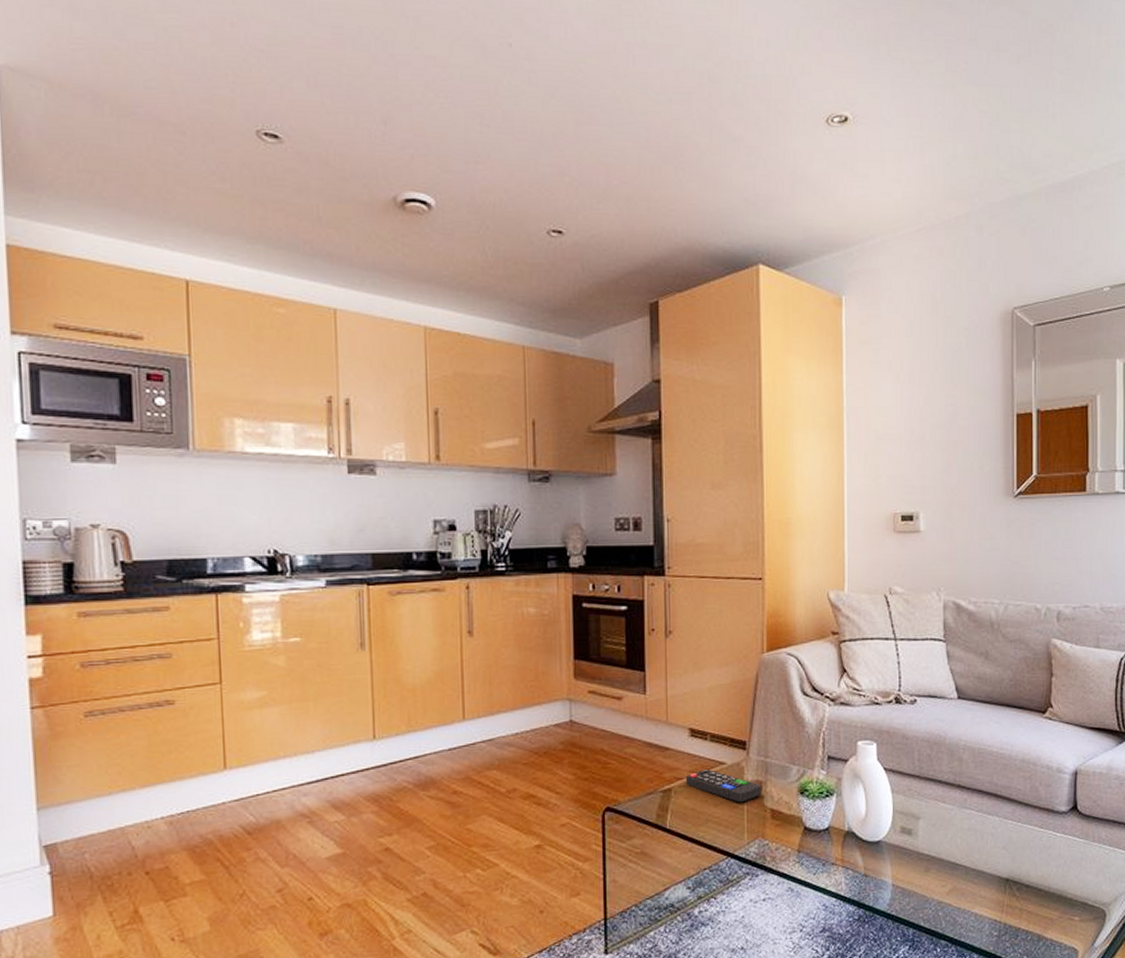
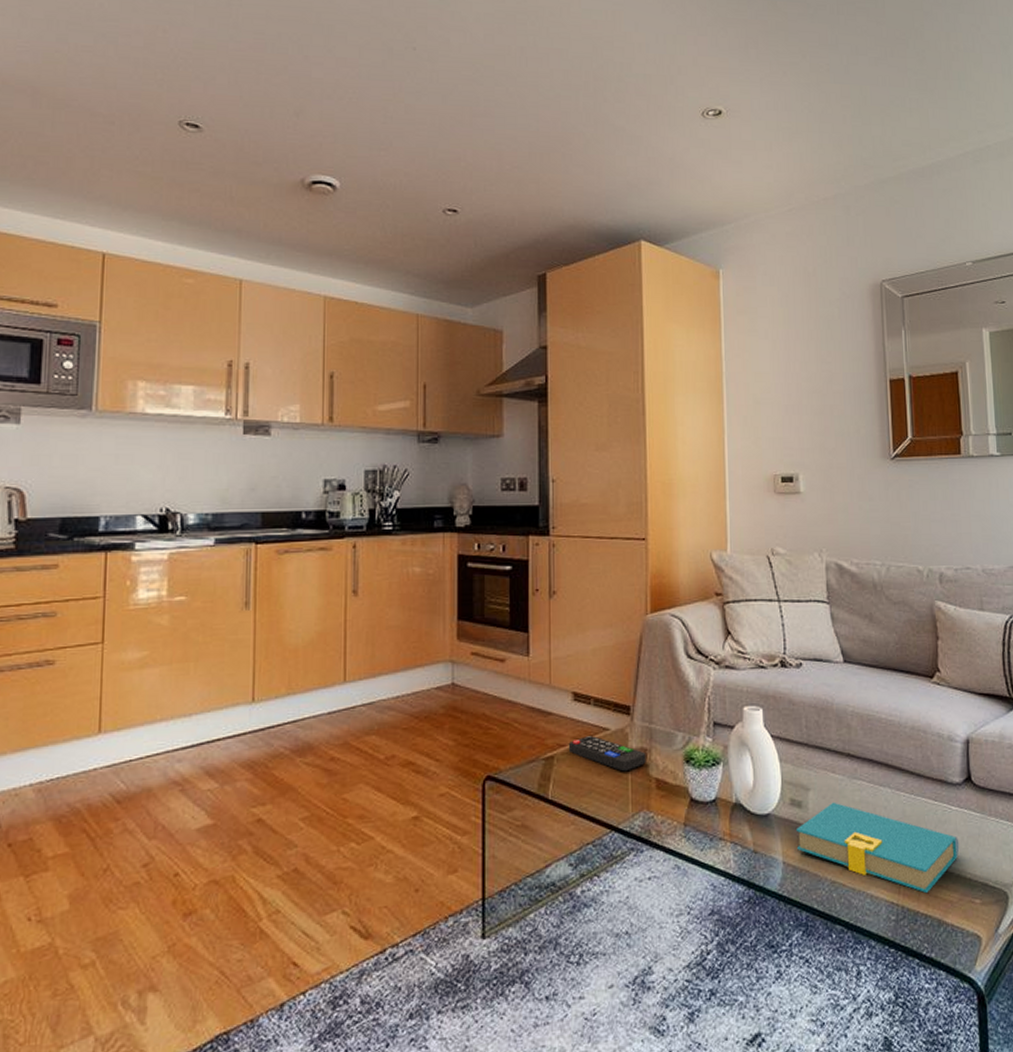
book: none [905,829,1062,912] -> present [795,802,960,894]

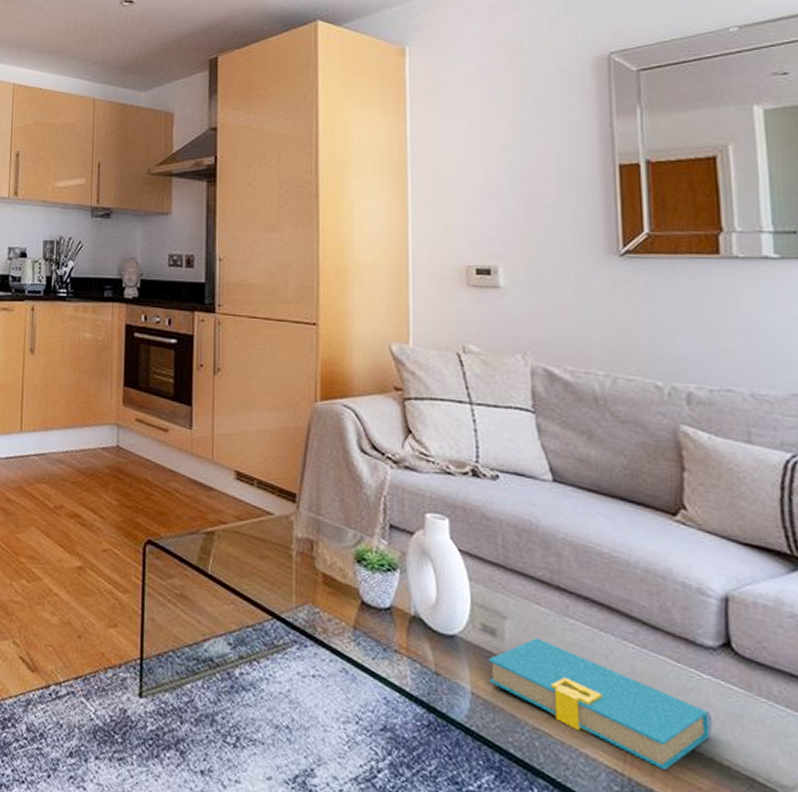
remote control: present [568,736,646,772] -> none [229,517,313,560]

